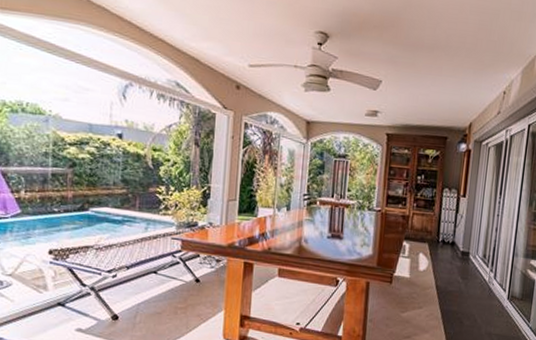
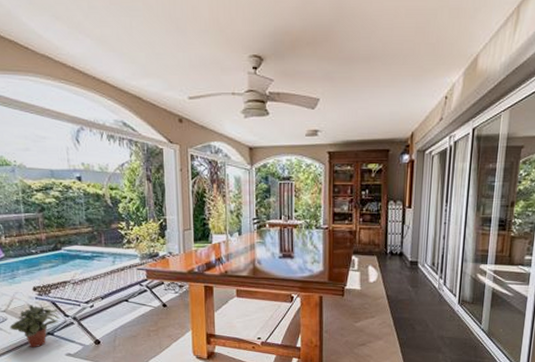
potted plant: none [13,270,75,320] -> present [9,305,60,348]

